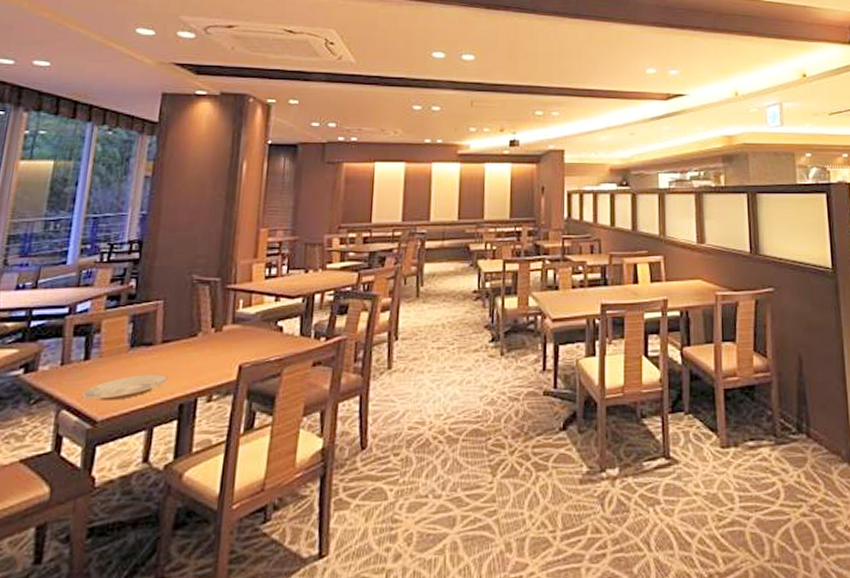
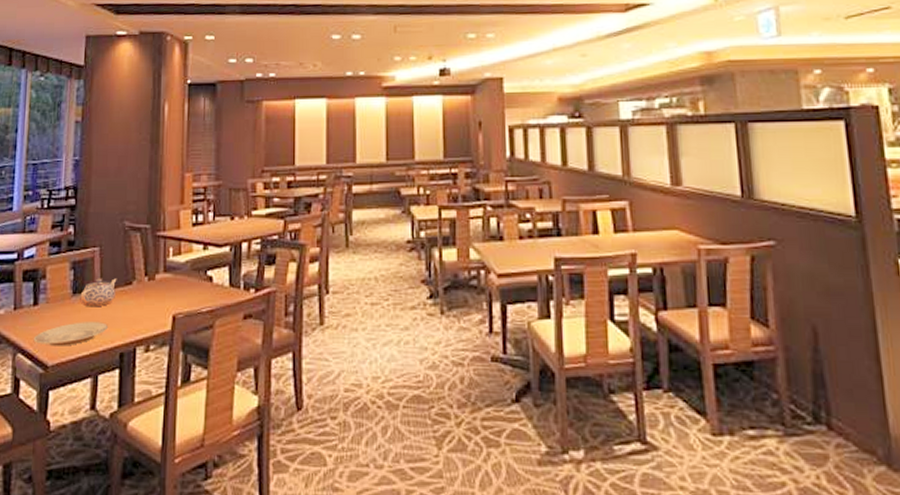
teapot: none [138,331,181,360] -> present [80,278,117,307]

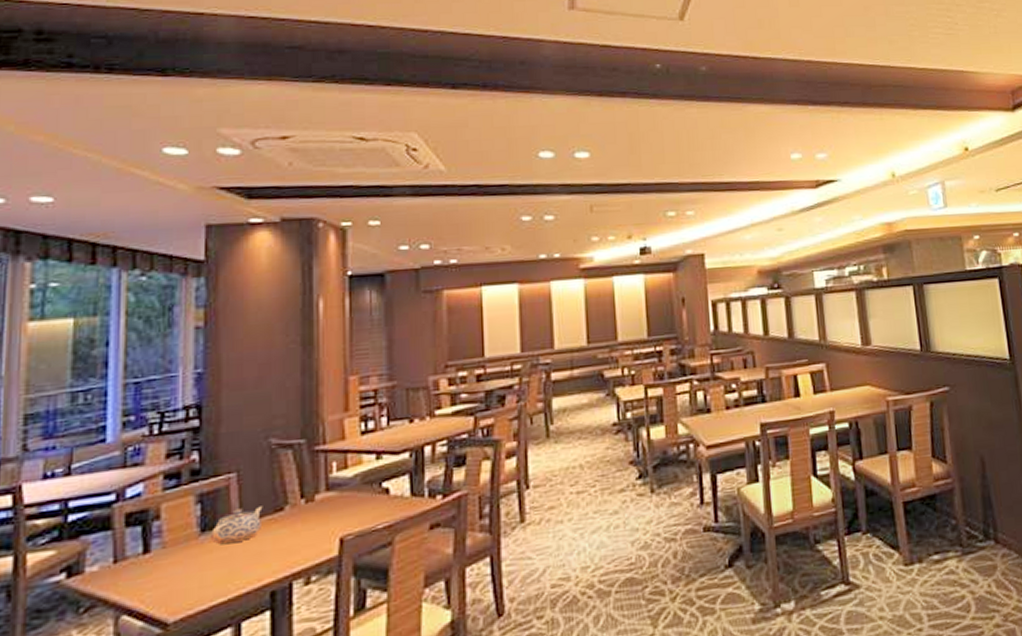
plate: present [33,322,109,346] -> none [145,559,254,599]

